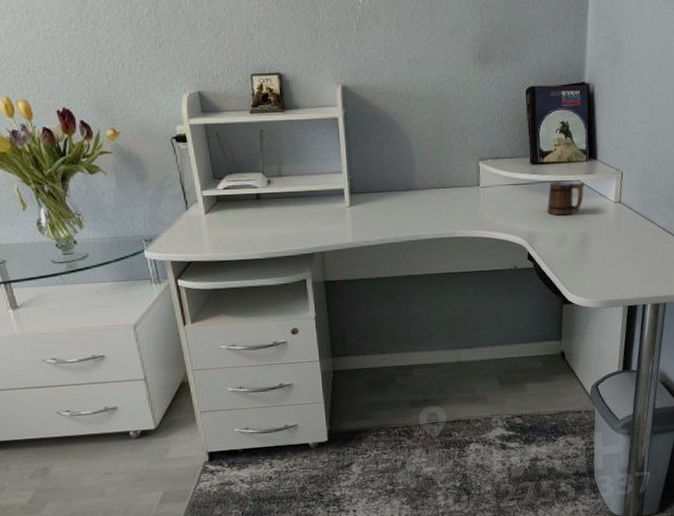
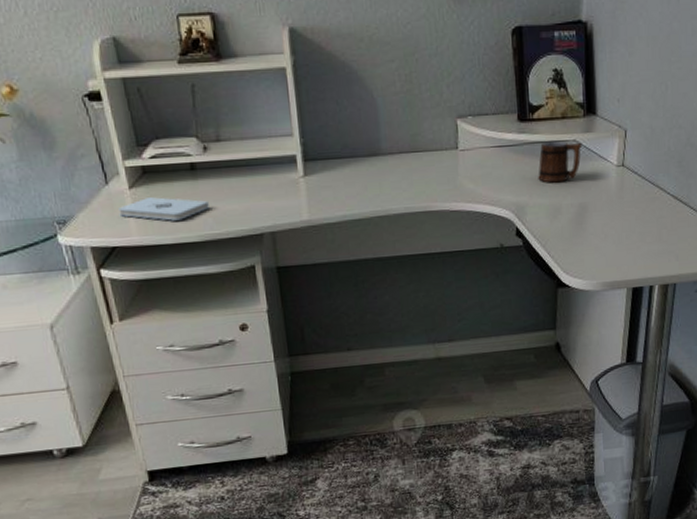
notepad: none [195,221,270,241] -> present [118,197,209,221]

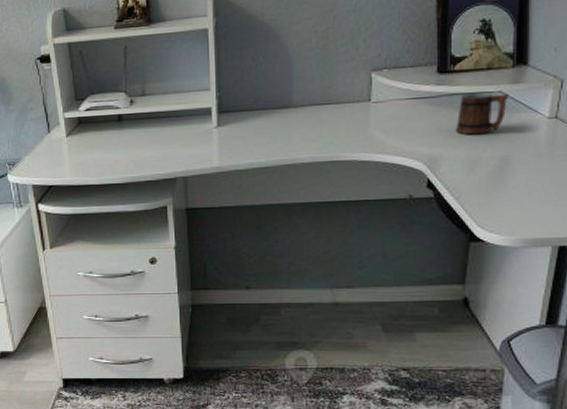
notepad: present [118,197,209,221] -> none [57,144,131,165]

